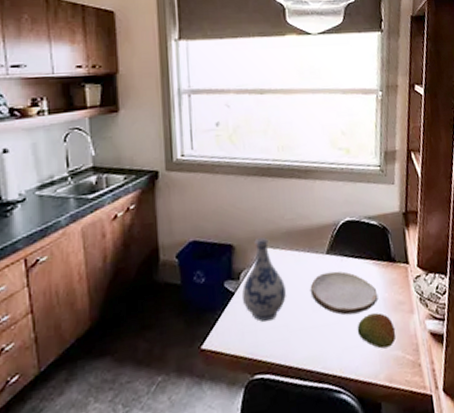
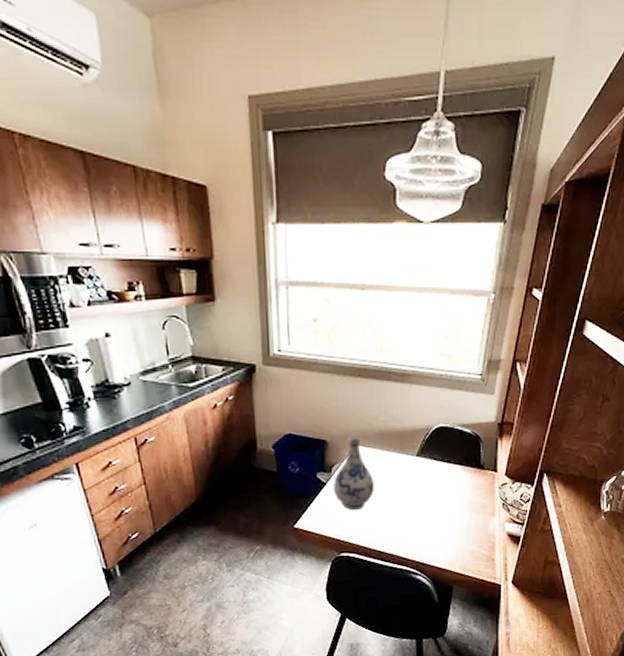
plate: present [310,271,378,315] -> none [397,472,462,512]
fruit: present [357,313,396,349] -> none [438,512,475,543]

